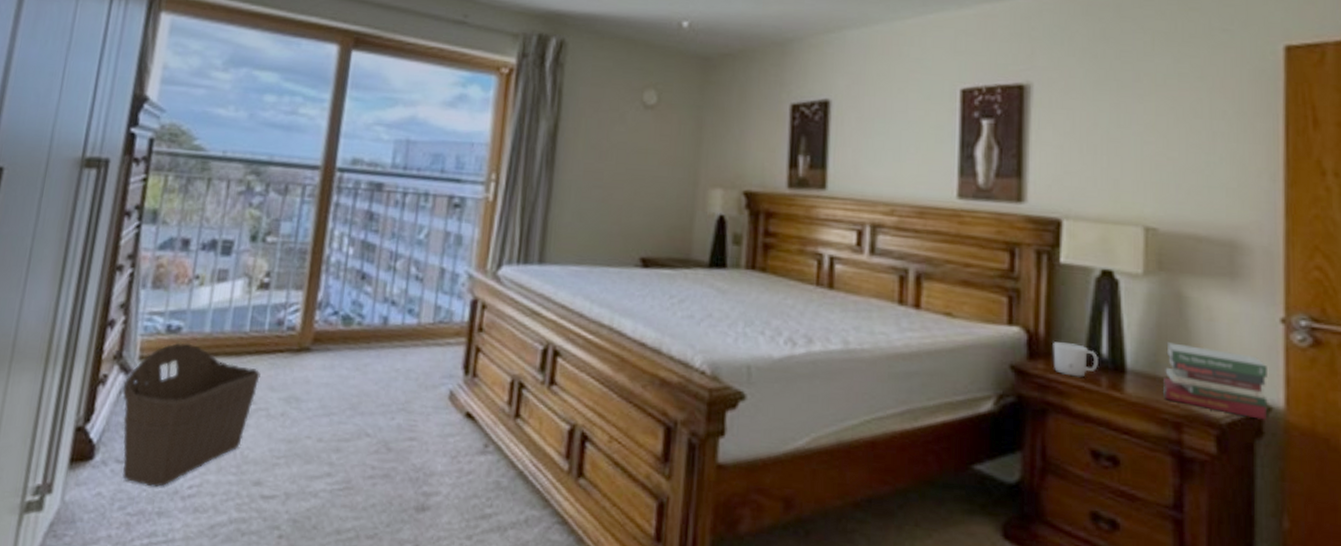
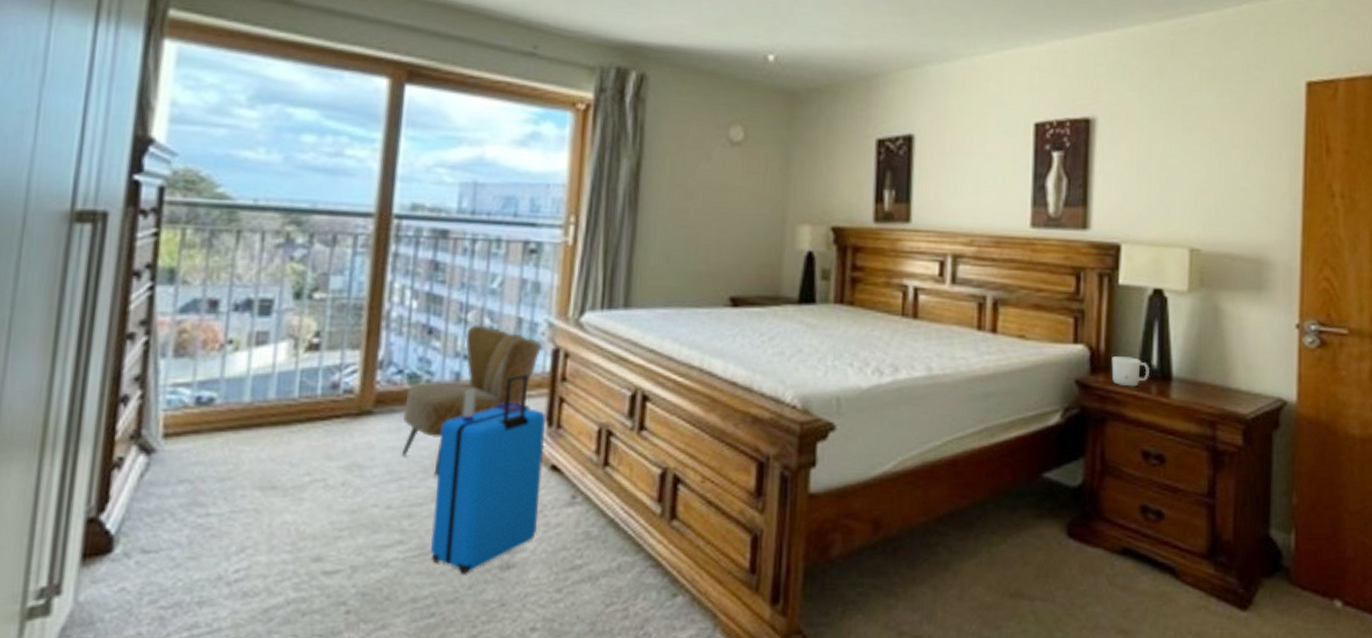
wicker basket: present [122,342,261,487] -> none [144,415,315,574]
armchair: none [333,272,462,415] -> present [401,324,543,476]
suitcase: none [354,322,463,512] -> present [430,374,545,574]
books: present [1163,342,1268,420] -> none [1202,351,1284,413]

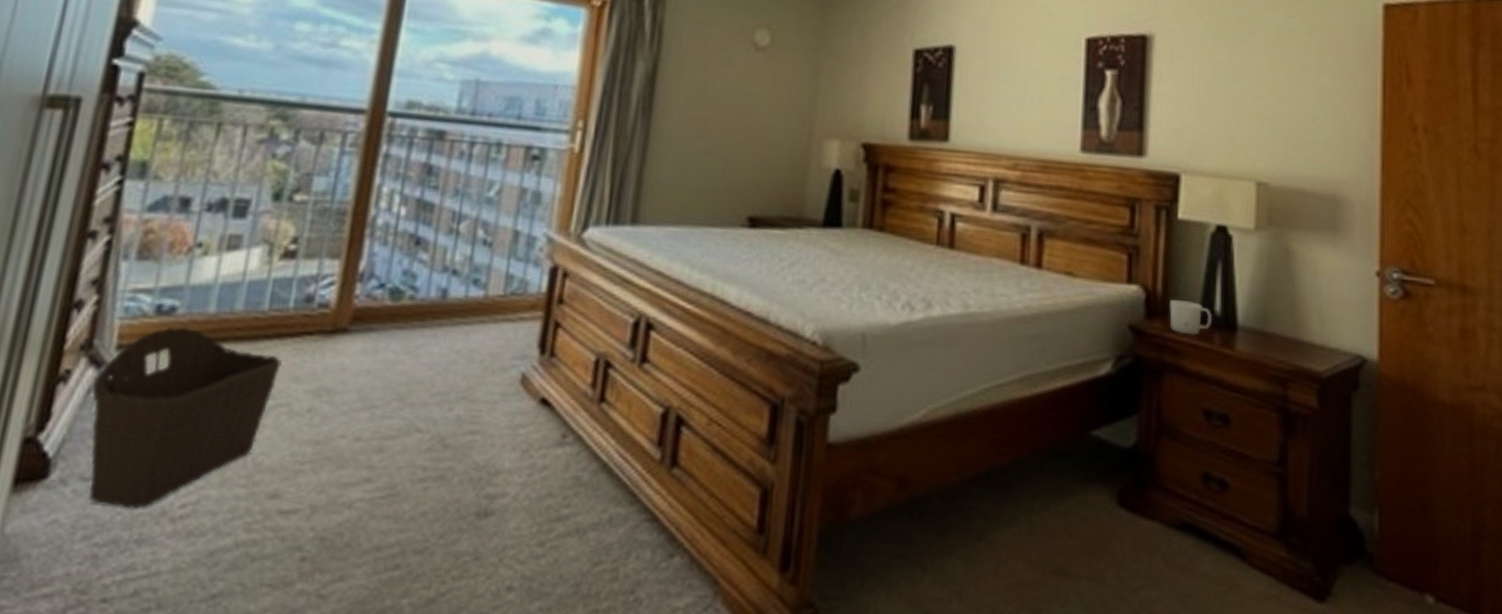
wicker basket: none [144,415,315,574] -> present [88,326,282,508]
armchair: present [401,324,543,476] -> none [376,236,540,406]
suitcase: present [430,374,545,574] -> none [400,294,538,520]

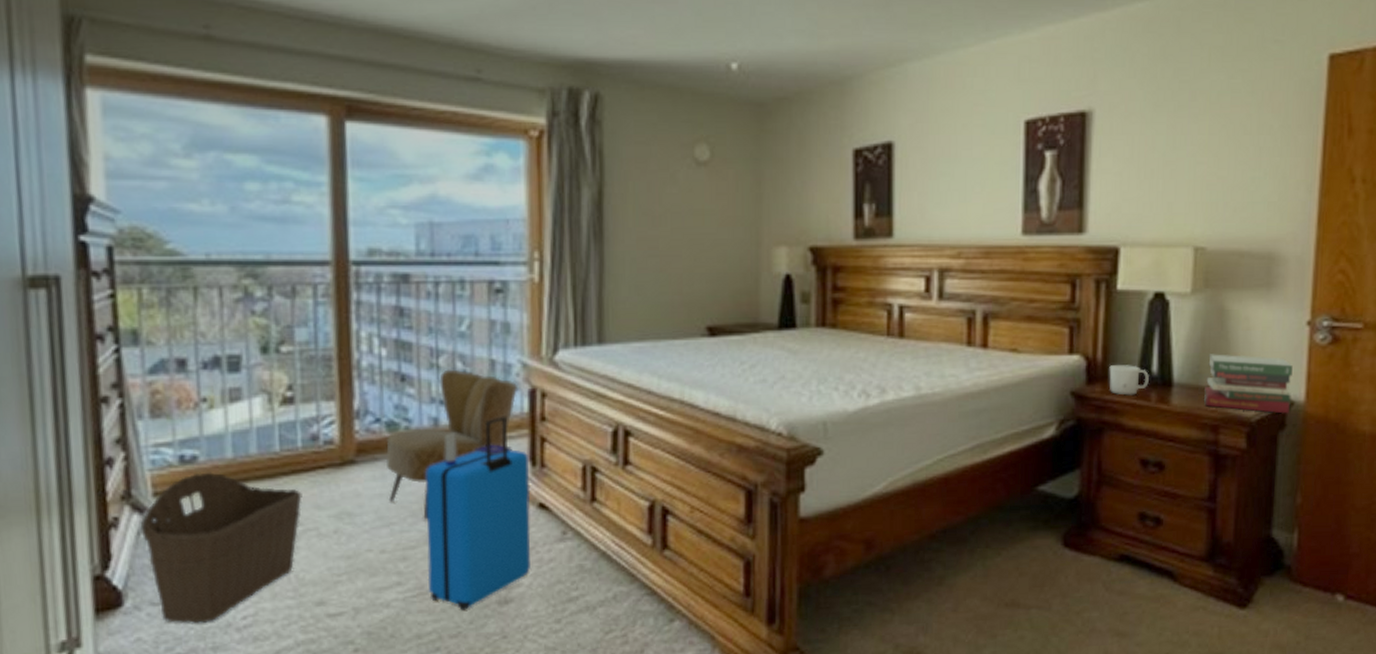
armchair: none [376,236,540,406] -> present [385,369,519,520]
suitcase: none [400,294,538,520] -> present [425,416,531,610]
books: none [1271,297,1364,373] -> present [1204,354,1293,414]

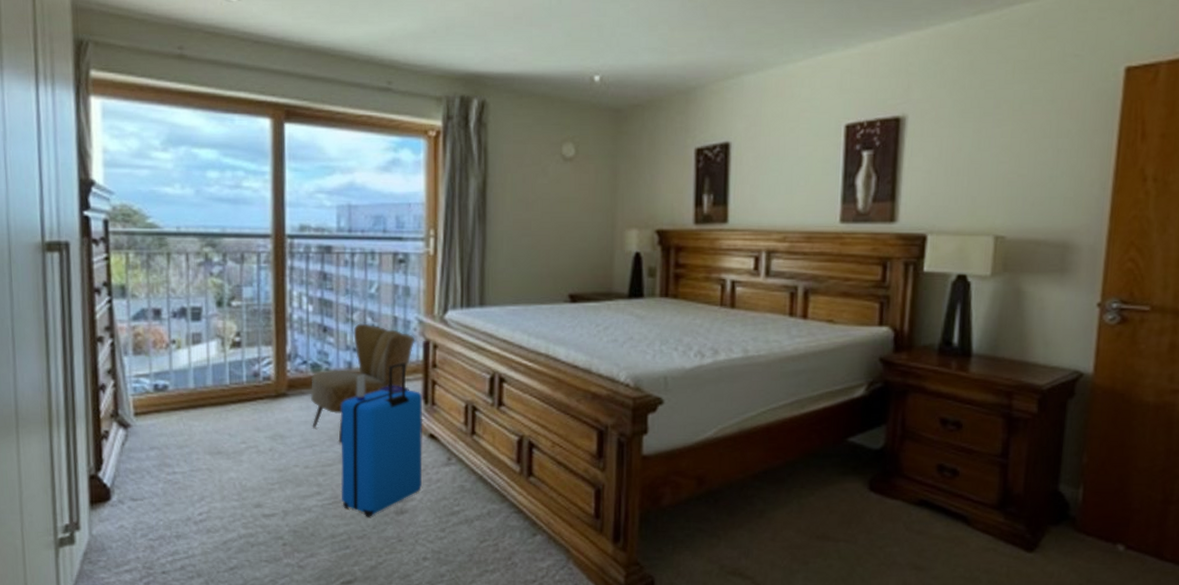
wicker basket: present [140,472,303,623] -> none [124,398,246,516]
mug: present [1109,365,1149,396] -> none [914,336,950,363]
books: present [1204,354,1293,414] -> none [1000,329,1083,384]

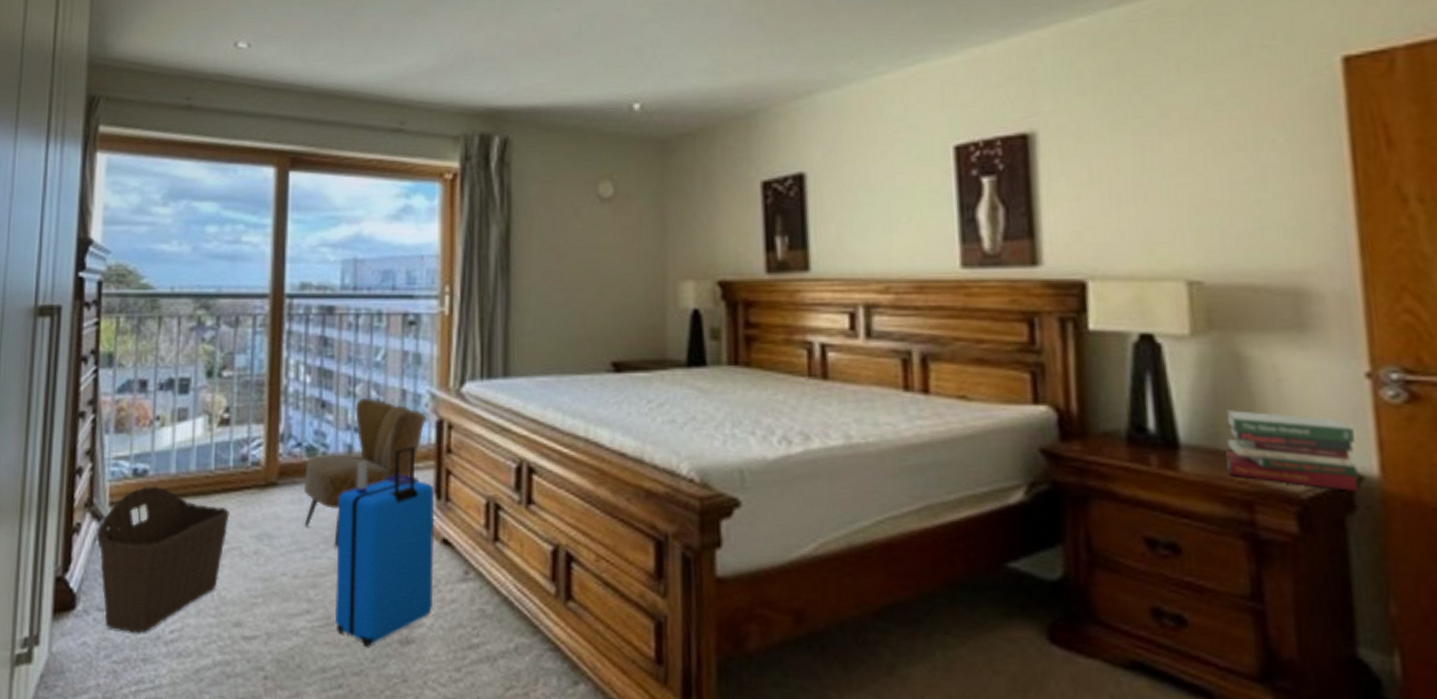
wicker basket: none [124,398,246,516] -> present [96,485,230,633]
books: none [1000,329,1083,384] -> present [1225,410,1359,492]

